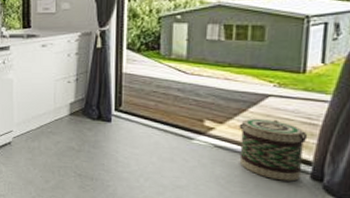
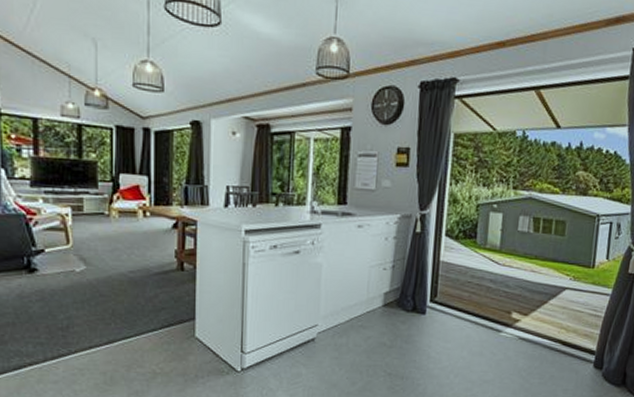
basket: present [239,118,308,182] -> none [539,310,593,371]

